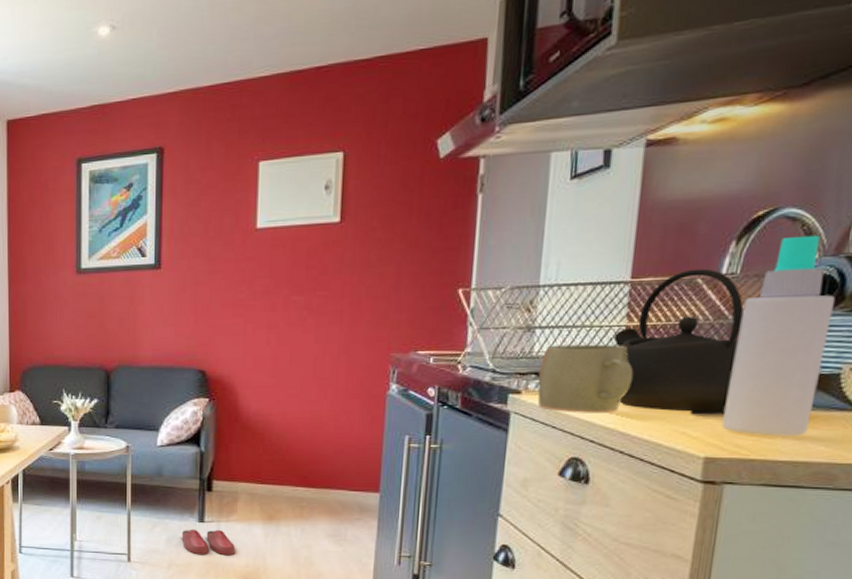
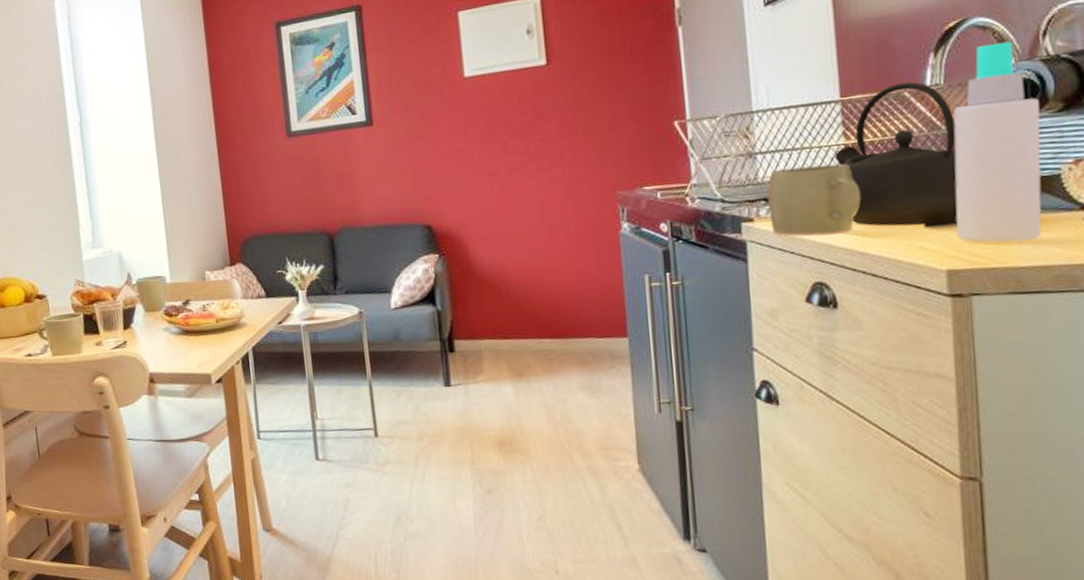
slippers: present [181,529,236,556] -> none [428,392,488,423]

